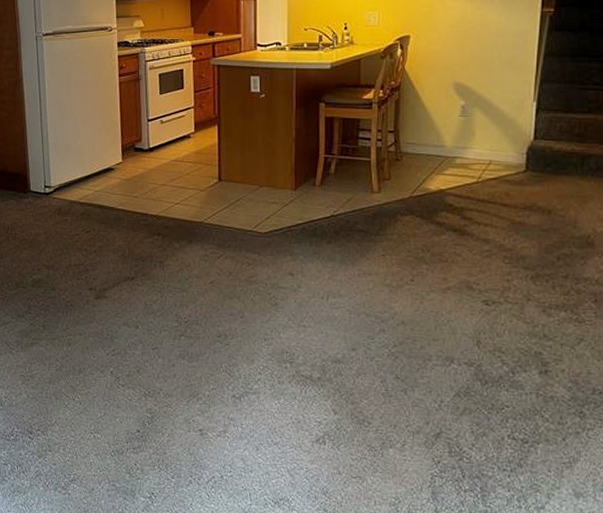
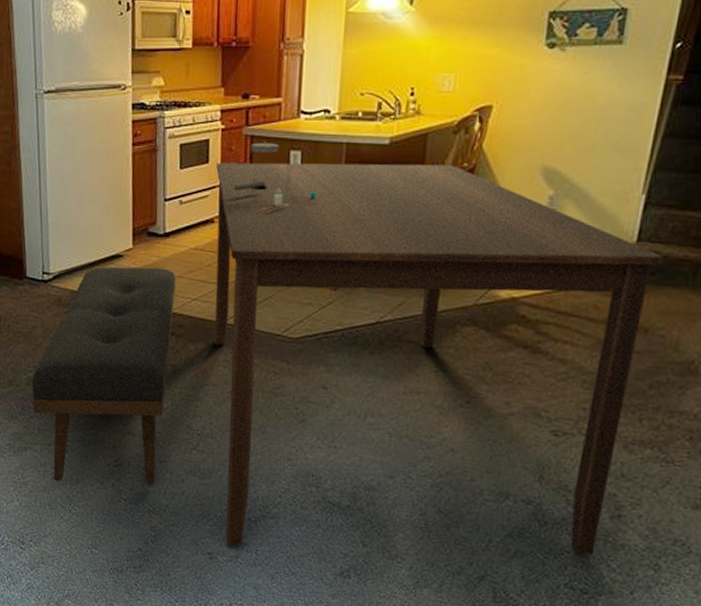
dining table: none [37,68,557,421] -> present [32,140,665,555]

